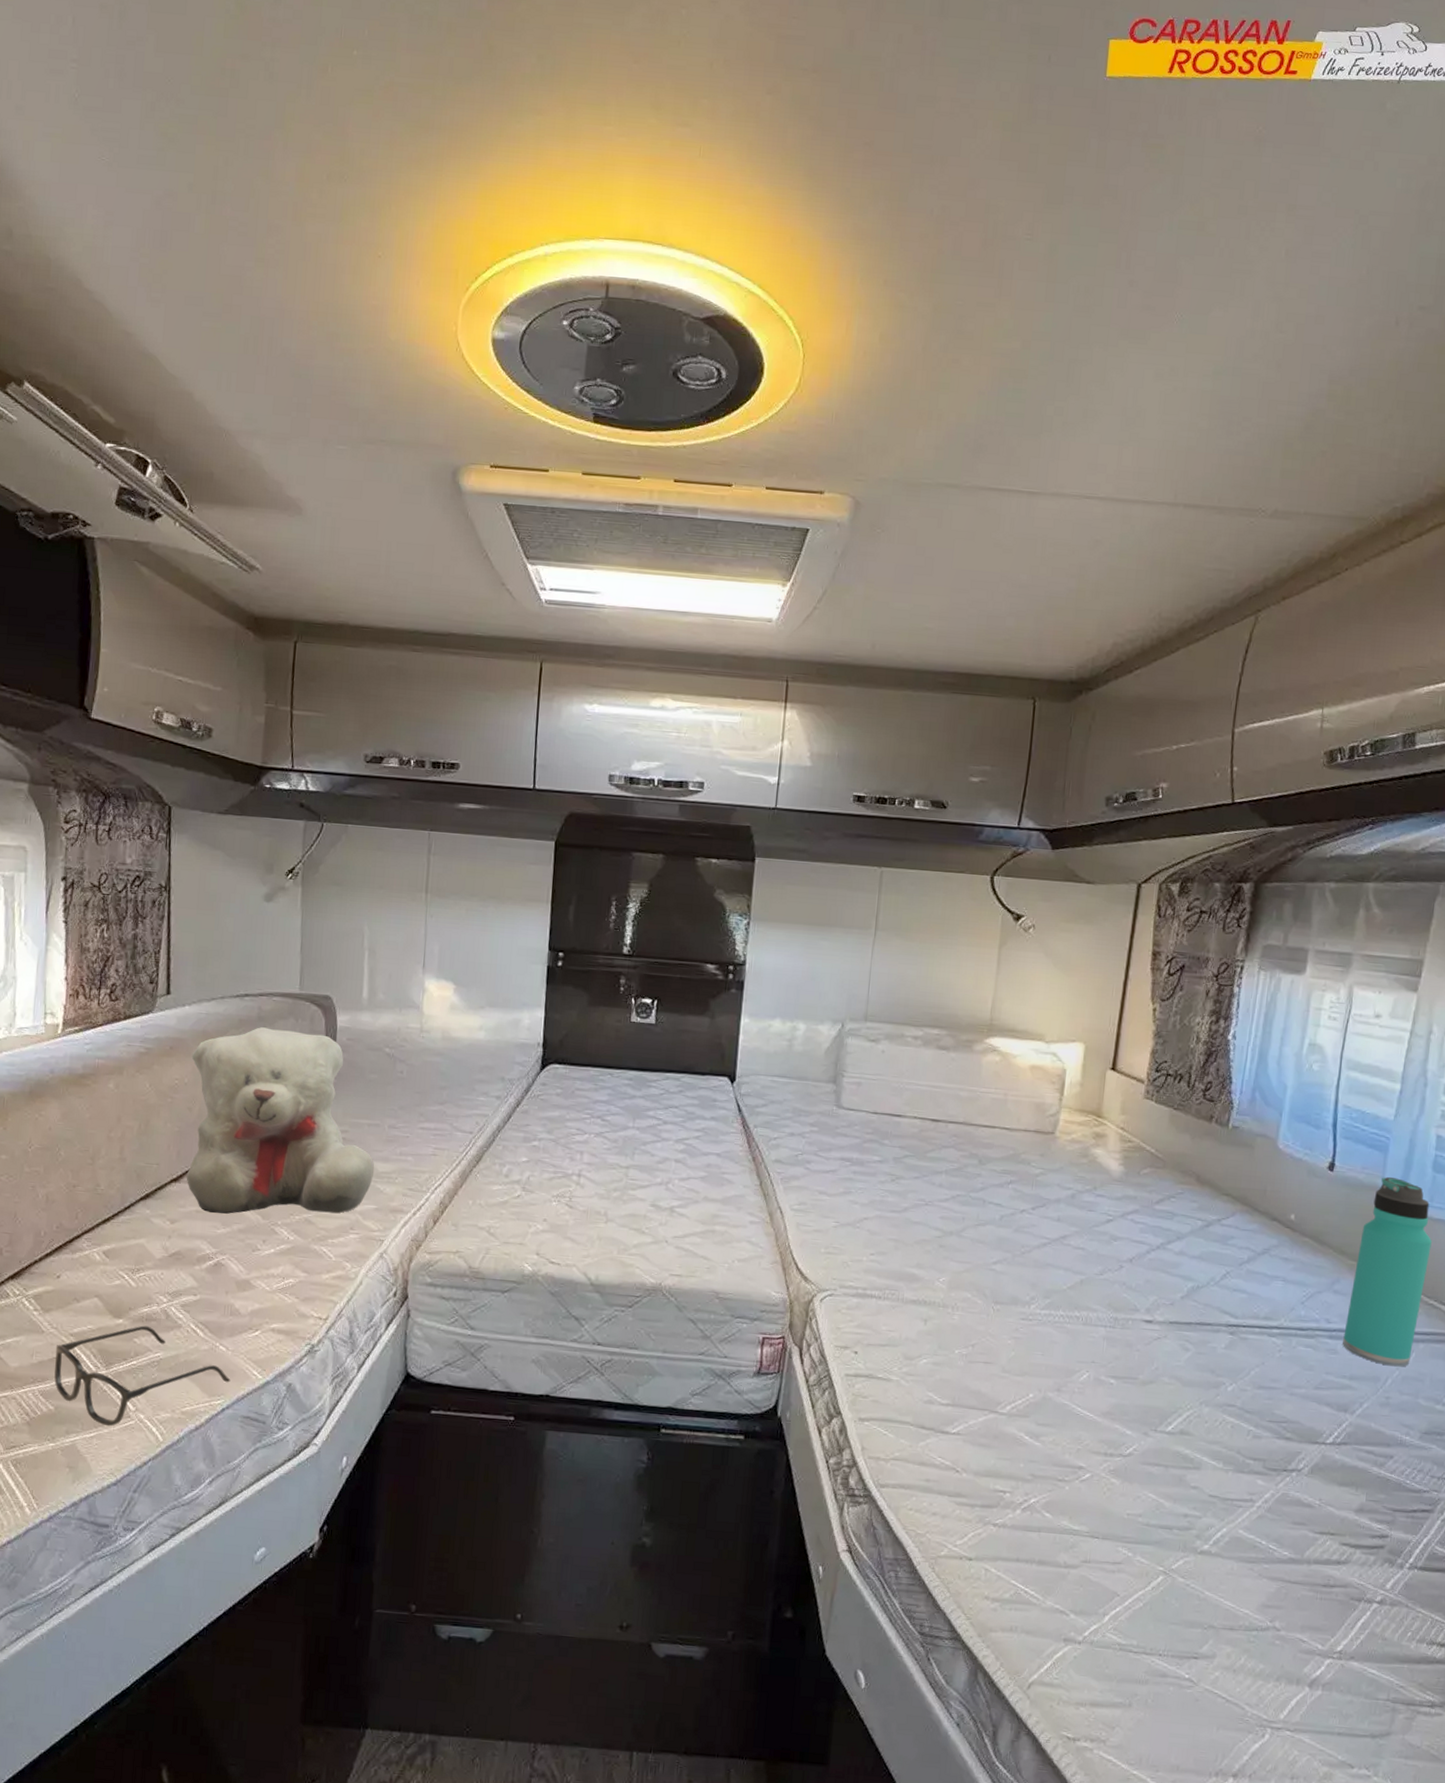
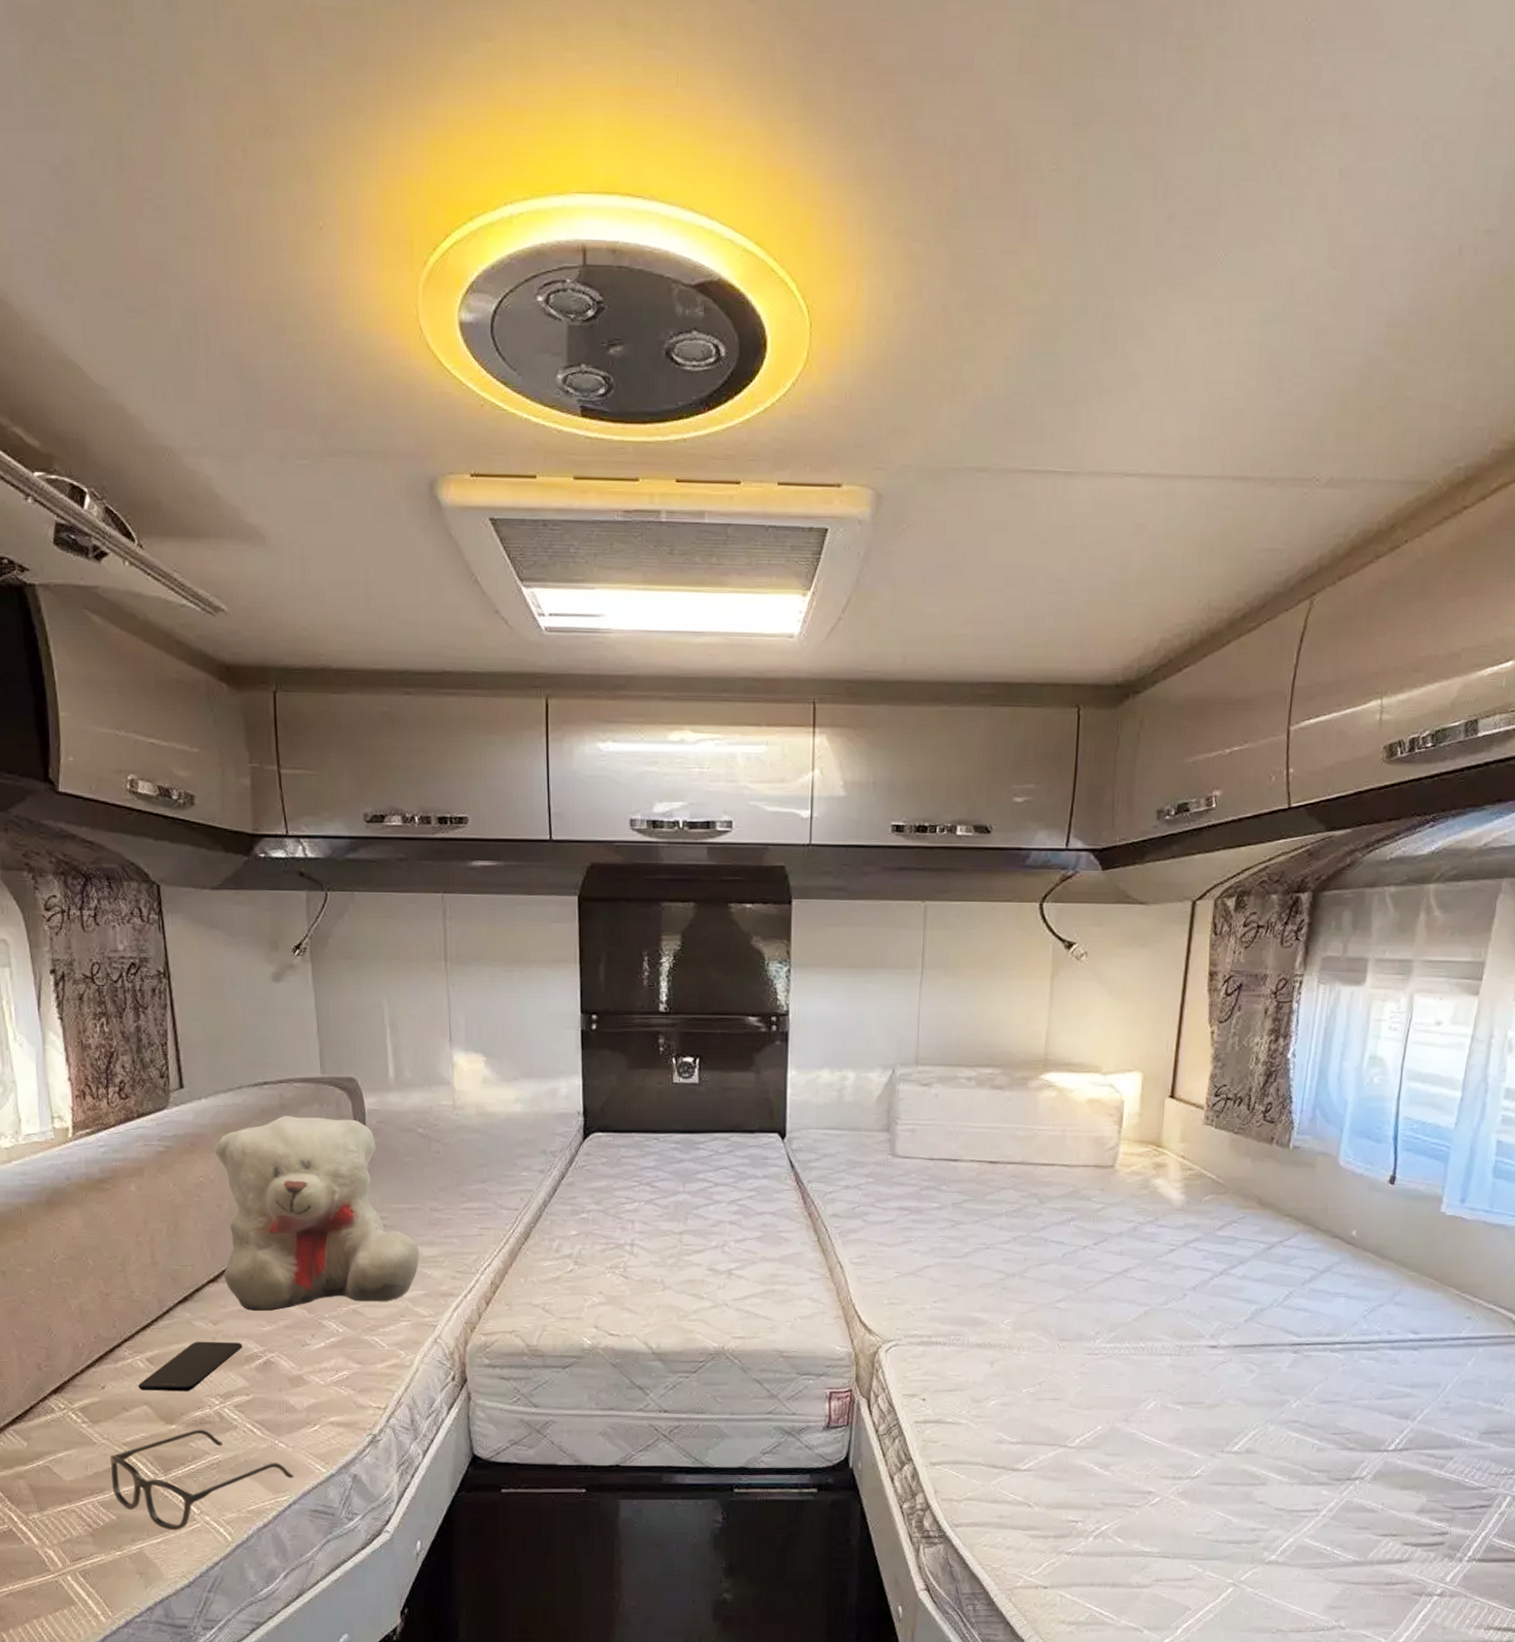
smartphone: none [92,1238,196,1288] -> present [139,1341,243,1392]
thermos bottle: present [1343,1176,1432,1367] -> none [1404,1185,1492,1372]

